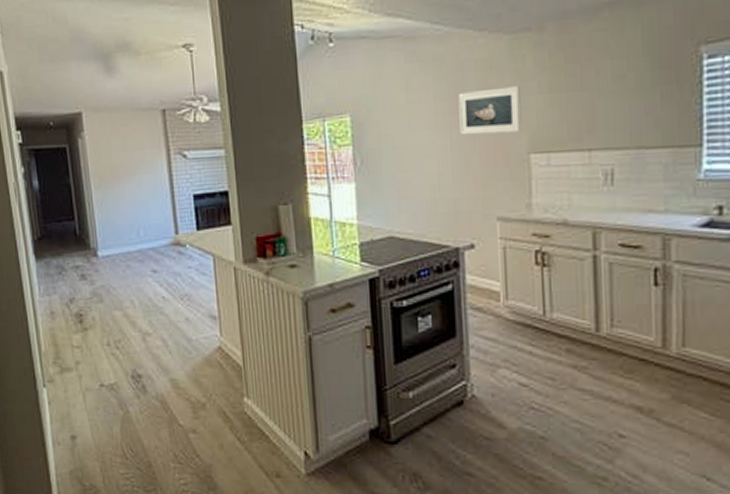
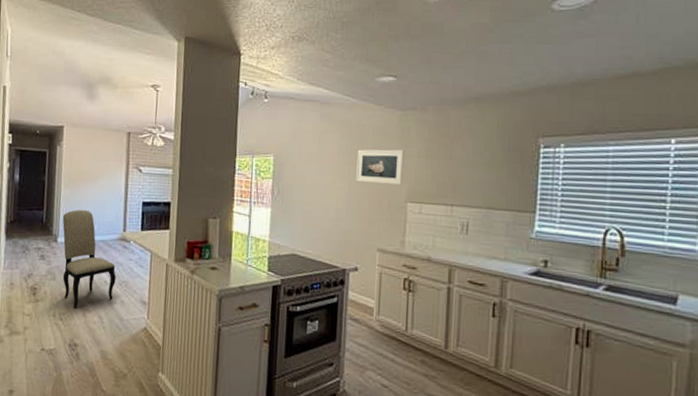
dining chair: none [99,214,176,334] -> present [62,210,116,309]

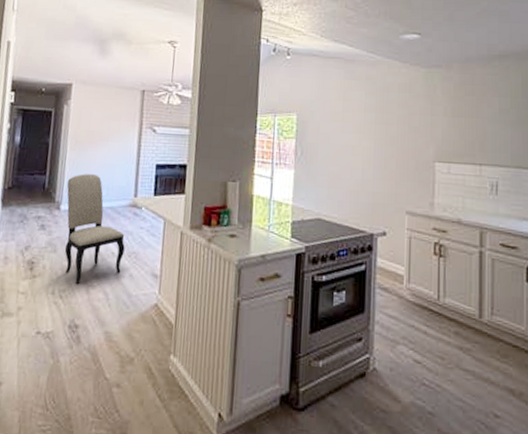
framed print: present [356,149,404,185] -> none [382,107,431,144]

